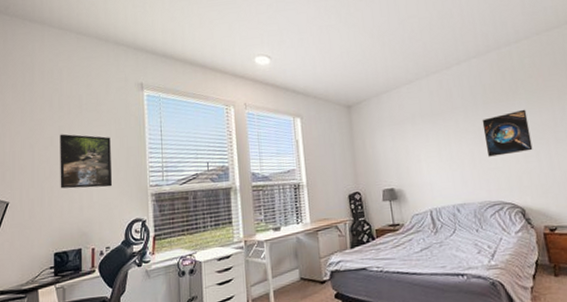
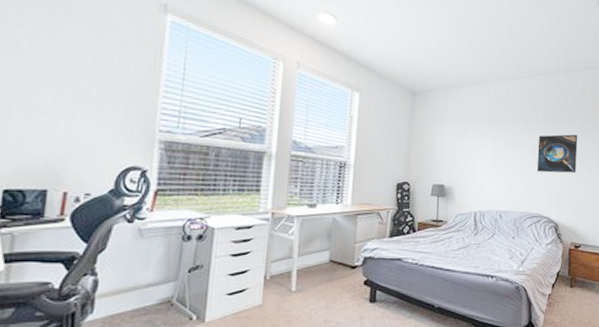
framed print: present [60,134,112,189] -> none [23,39,111,122]

